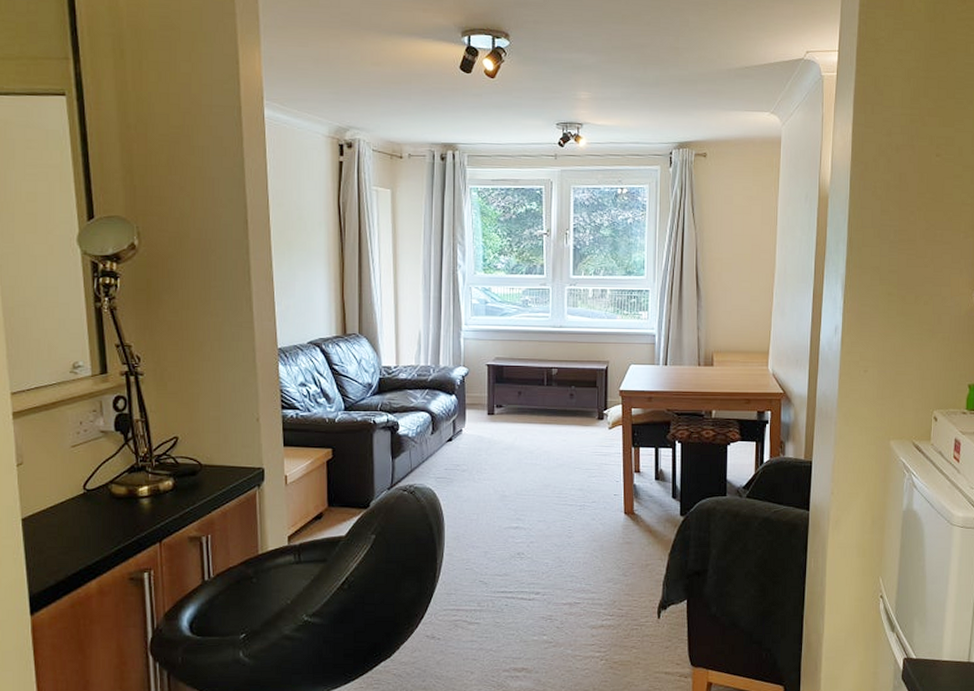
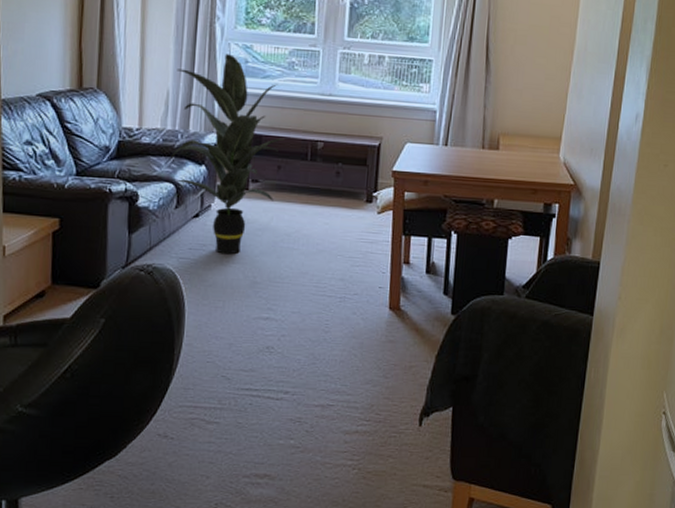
indoor plant: none [424,297,523,473] -> present [170,54,285,255]

